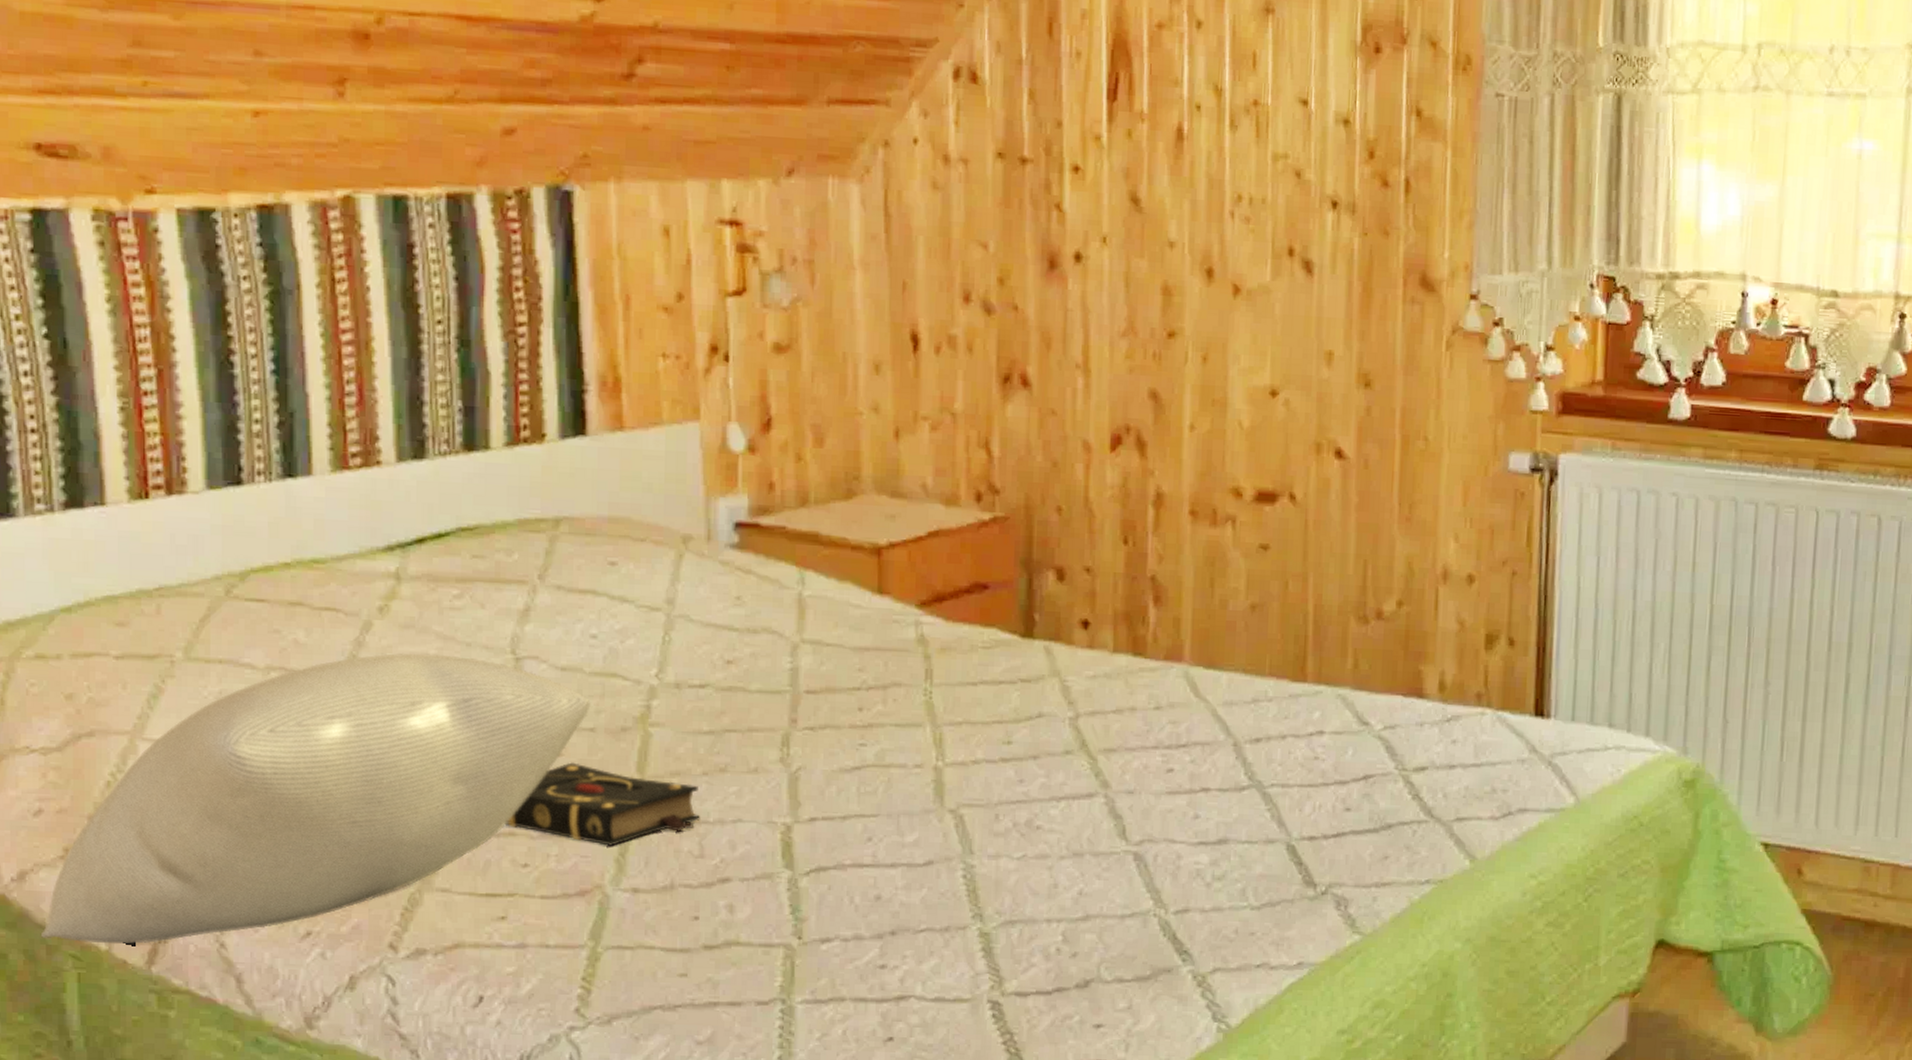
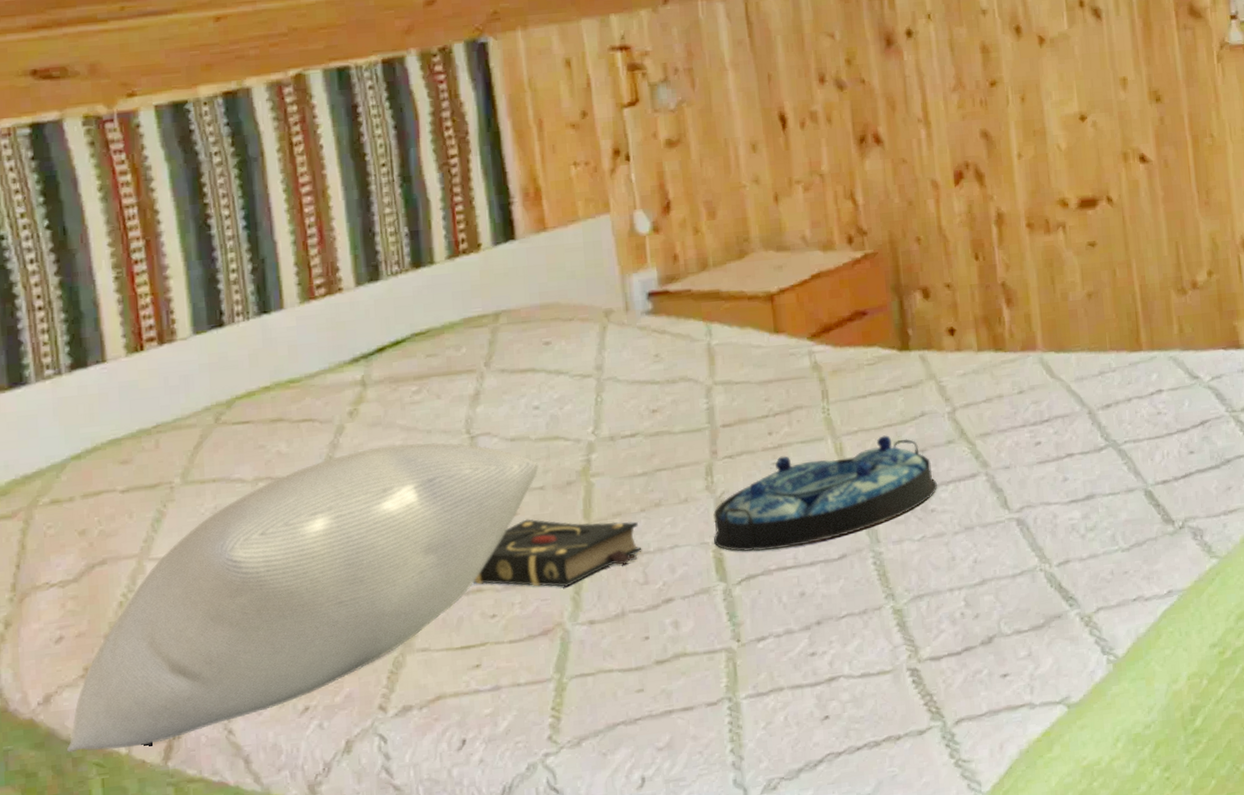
serving tray: none [782,732,1047,844] -> present [713,435,937,552]

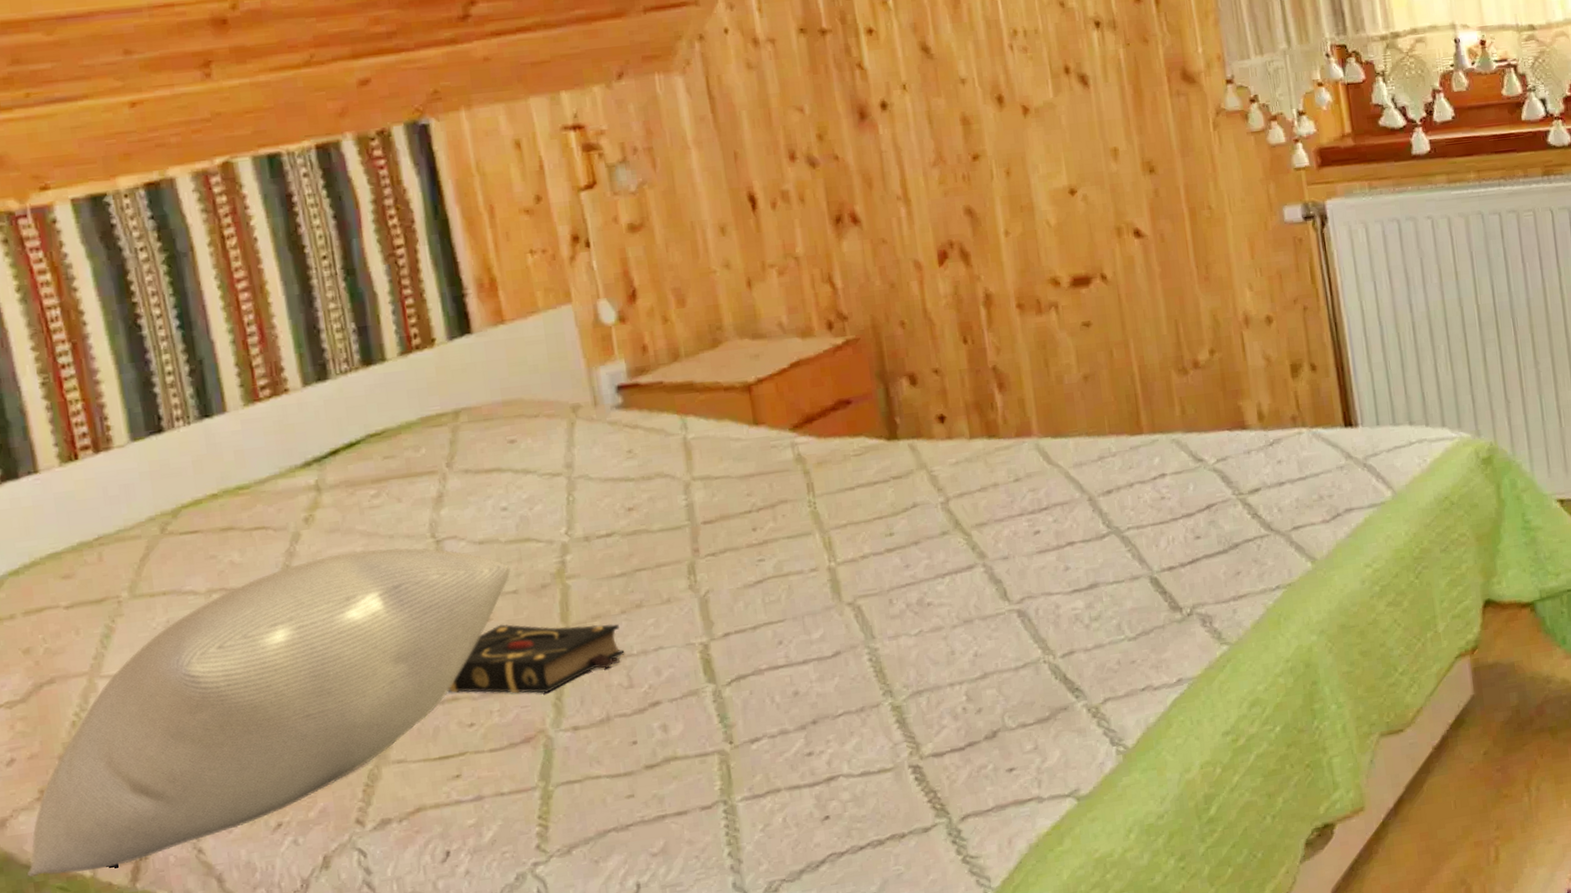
serving tray: present [713,435,937,552] -> none [698,528,933,652]

